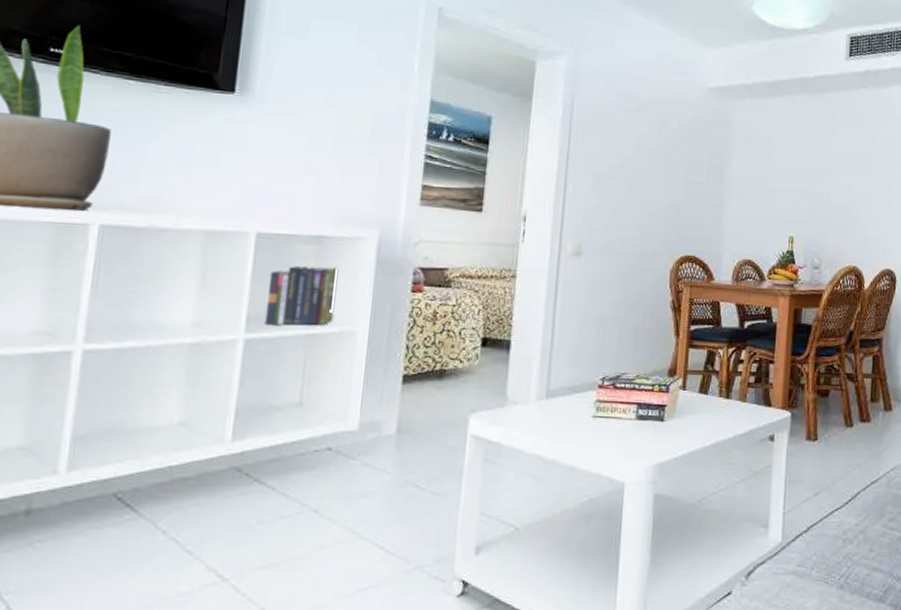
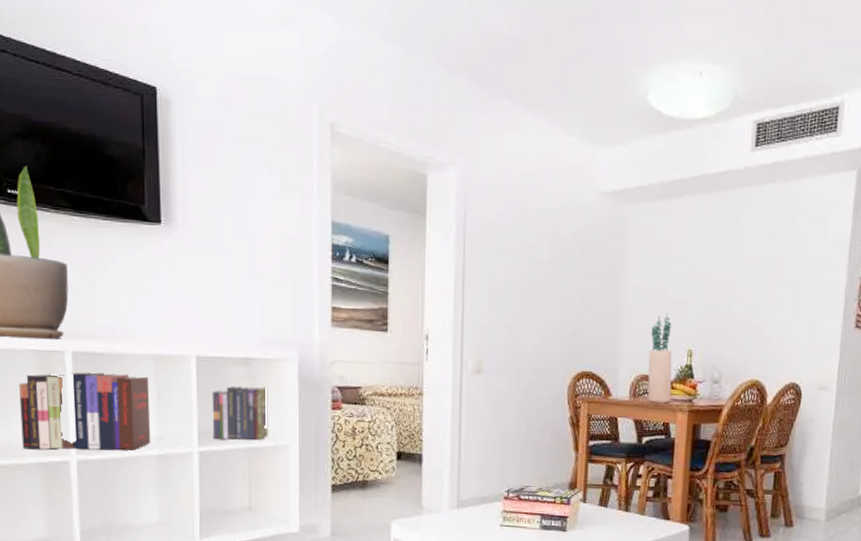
books: none [11,248,193,338] -> present [19,372,151,451]
vase: none [750,201,775,289] -> present [647,313,673,404]

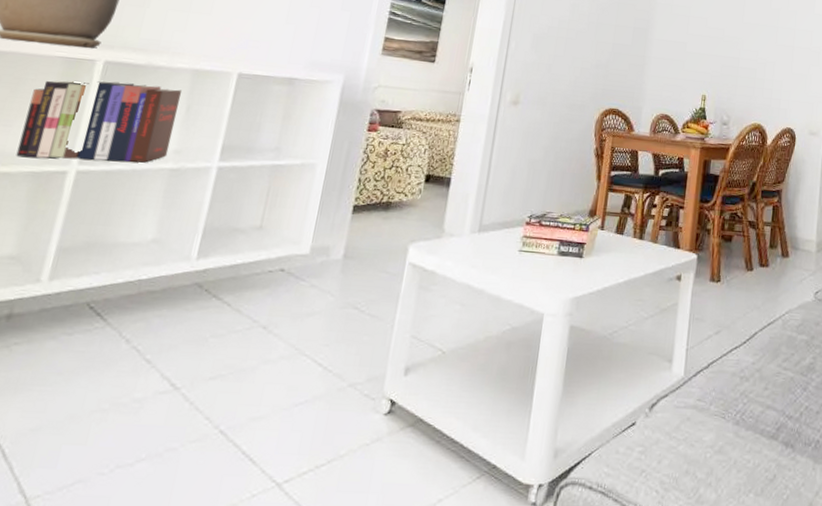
books: present [212,386,268,440] -> none [236,104,305,158]
vase: present [647,313,673,404] -> none [666,63,690,141]

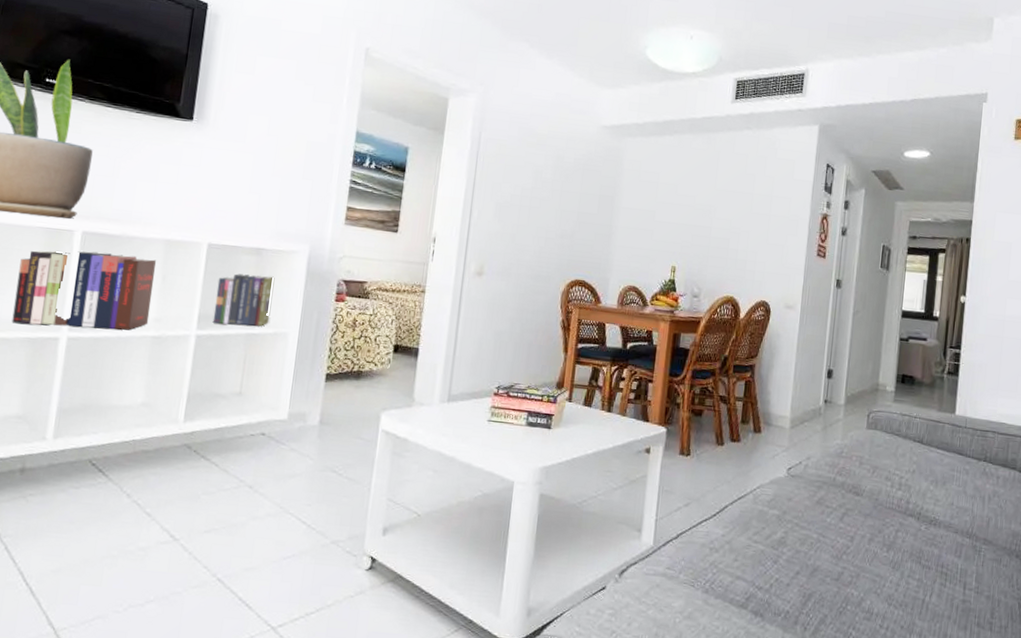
books: none [236,104,305,158] -> present [212,274,274,327]

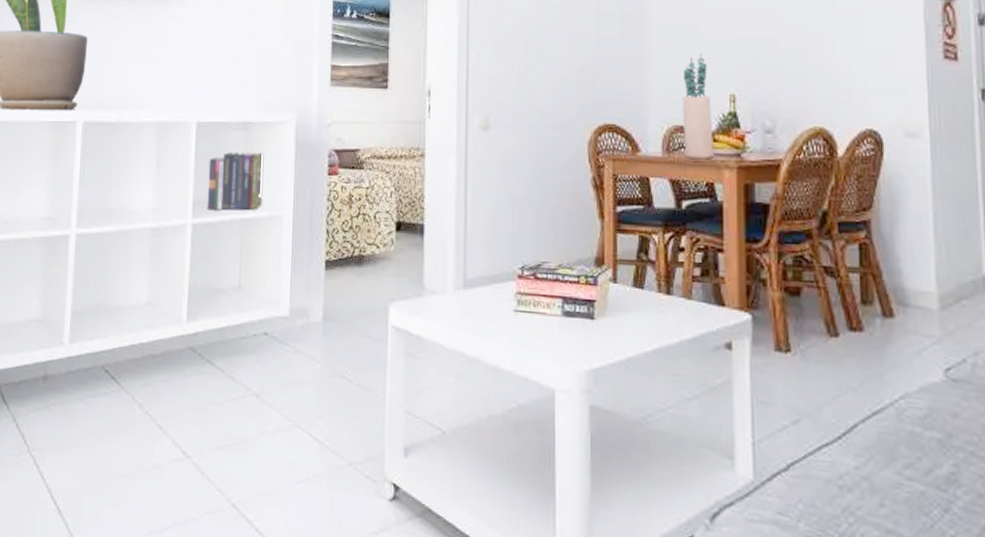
books: present [12,250,156,330] -> none [28,142,150,224]
vase: none [634,232,658,314] -> present [681,53,714,160]

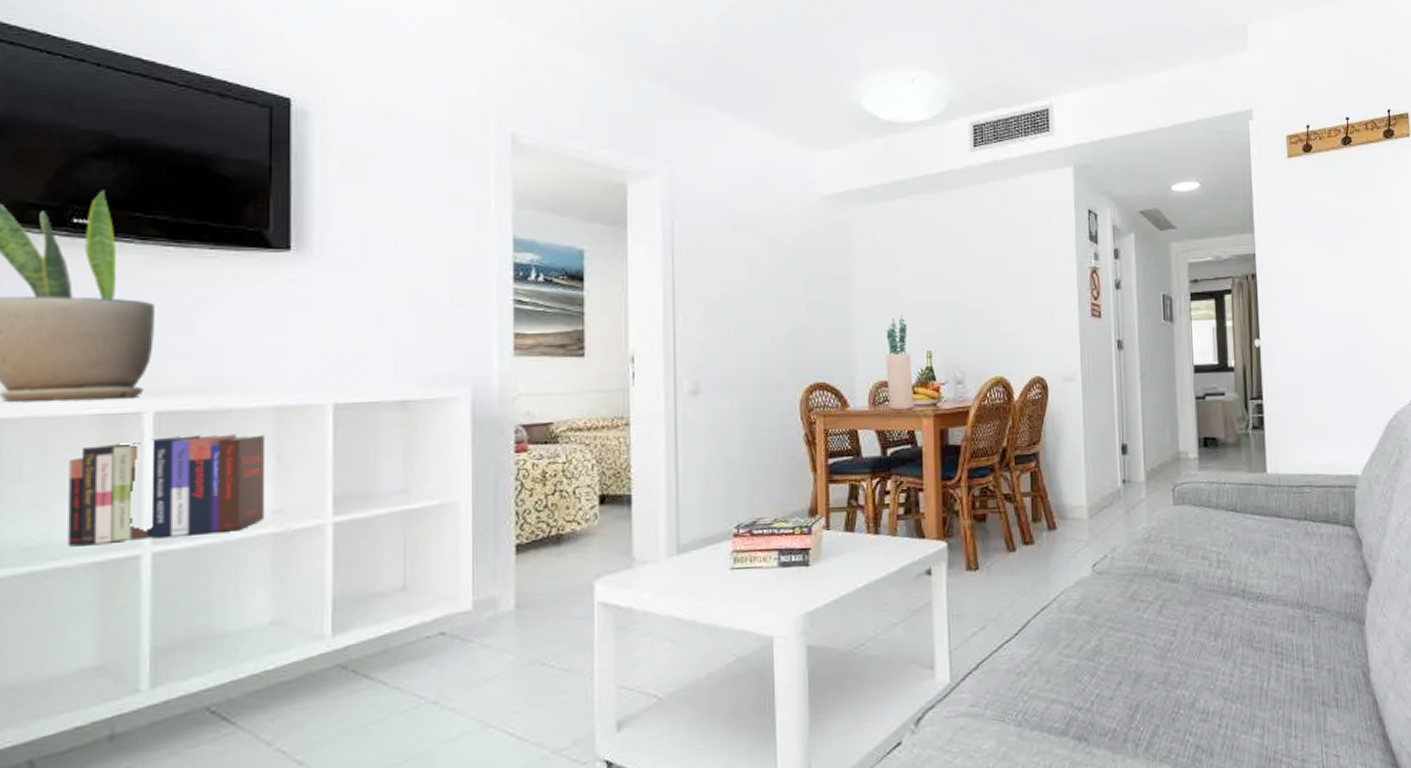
books: none [28,142,150,224] -> present [68,434,266,547]
books: present [207,152,263,211] -> none [354,433,431,505]

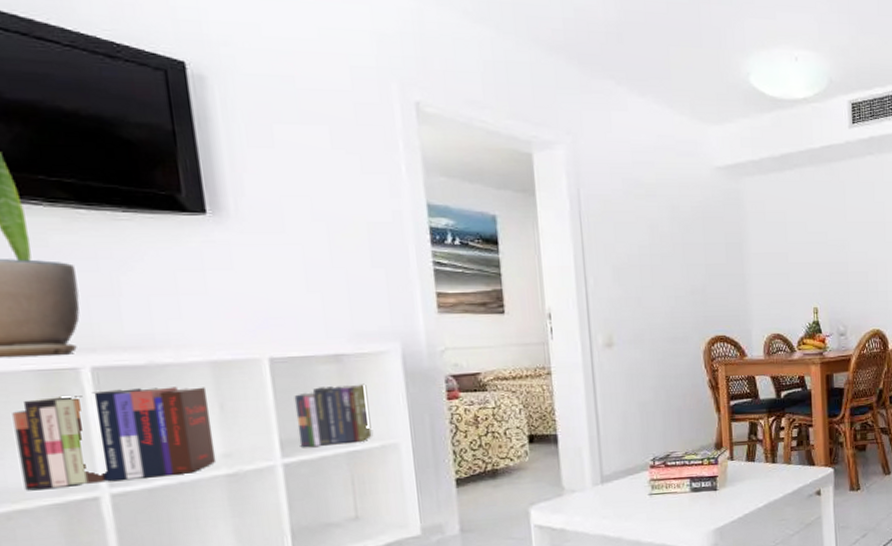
books: none [354,433,431,505] -> present [294,384,372,448]
vase: present [885,314,914,411] -> none [777,275,803,360]

